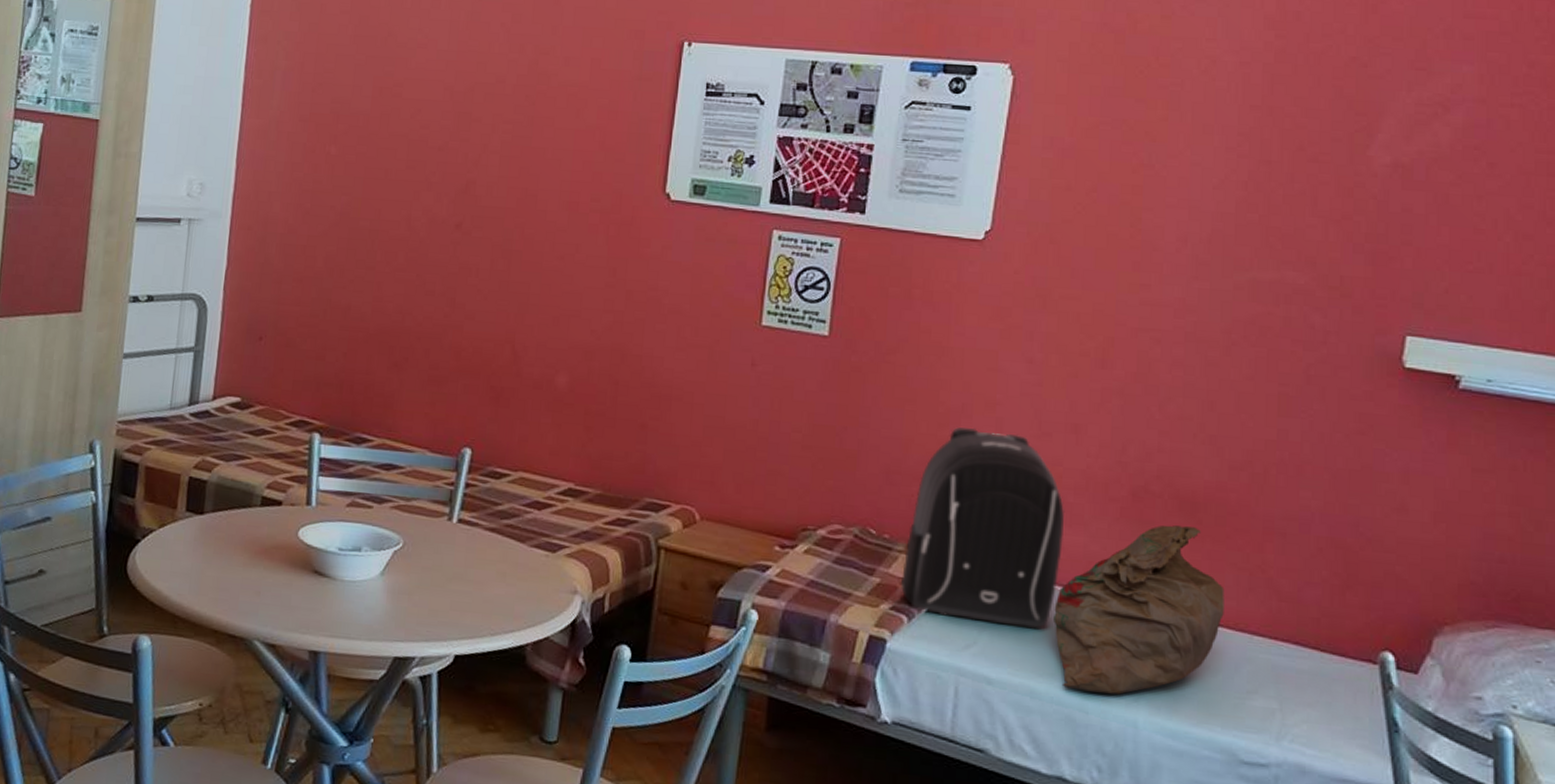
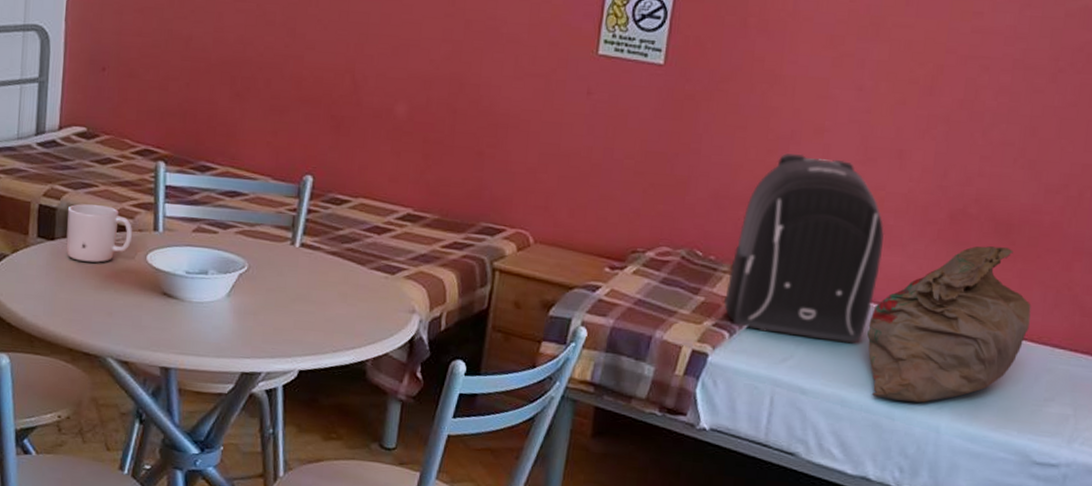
mug: none [215,476,285,539] -> present [66,203,133,264]

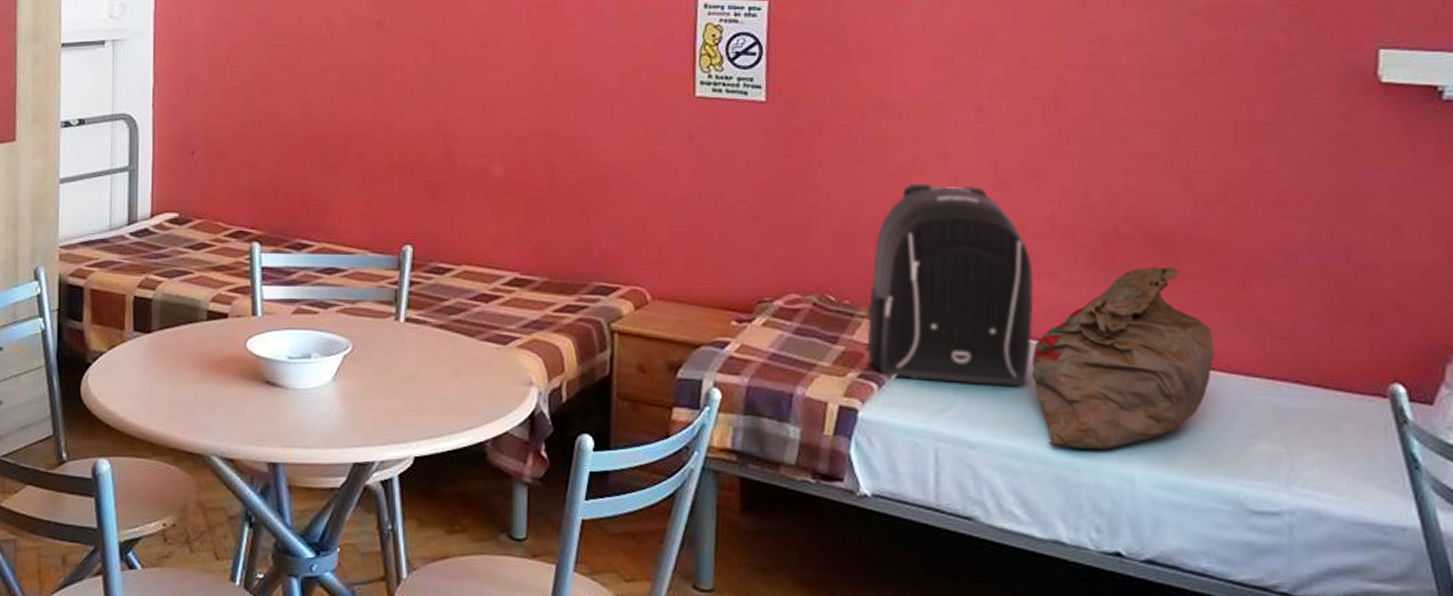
mug: present [66,203,133,264] -> none [163,291,231,355]

